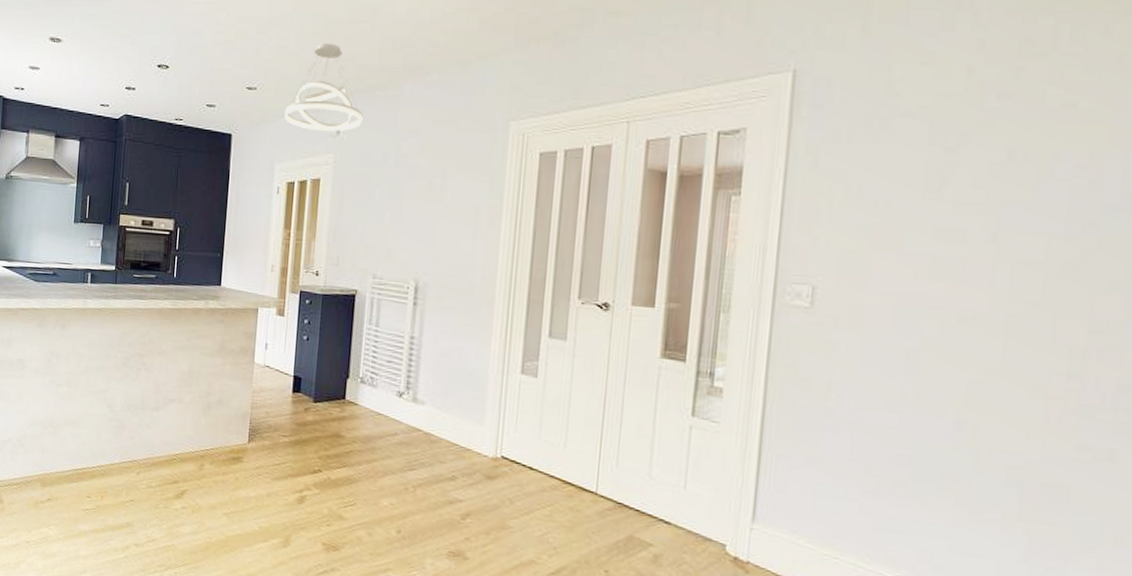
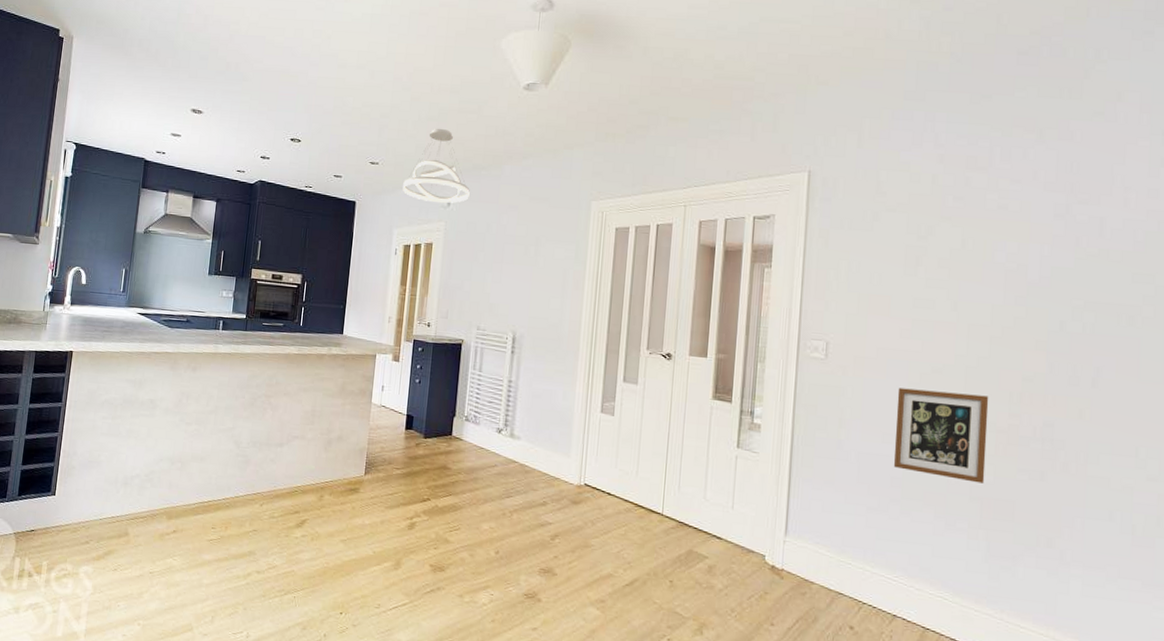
picture frame: none [901,343,1039,464] -> present [894,388,989,484]

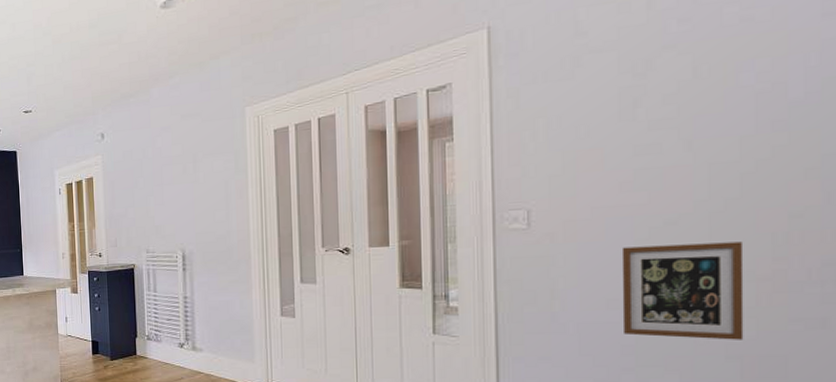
pendant light: present [402,128,470,204] -> none [57,64,122,139]

